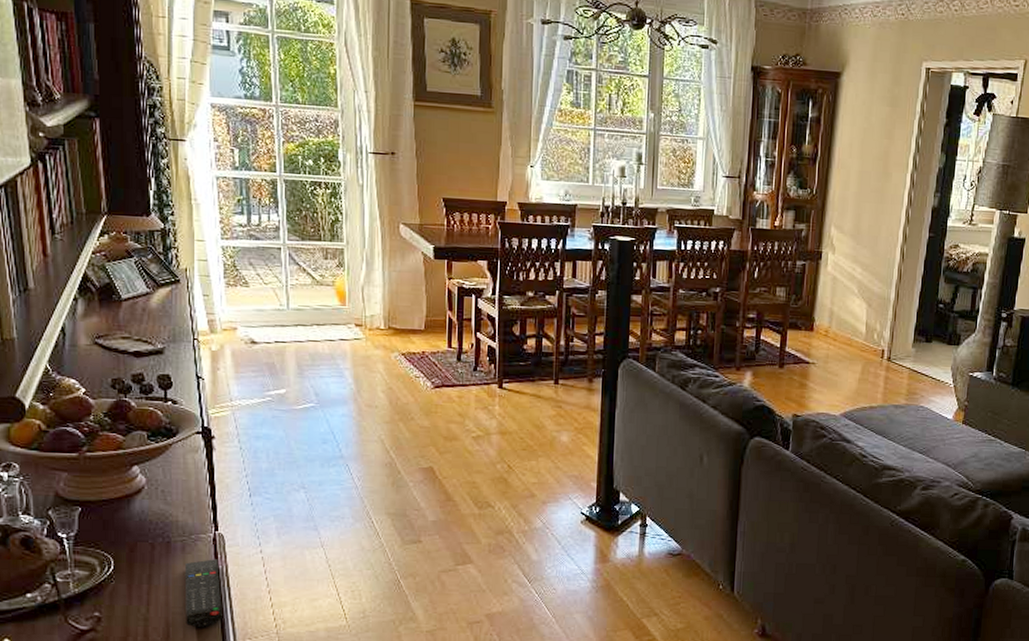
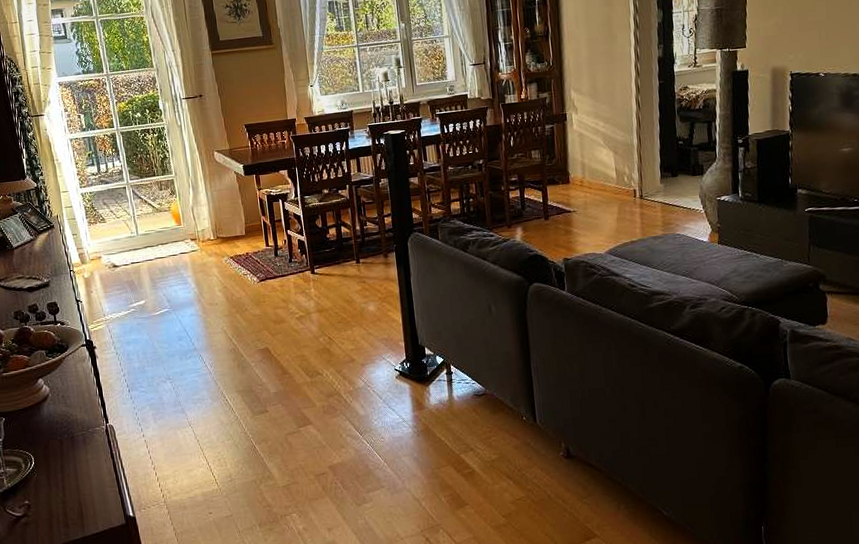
remote control: present [184,559,222,627] -> none [87,446,121,504]

